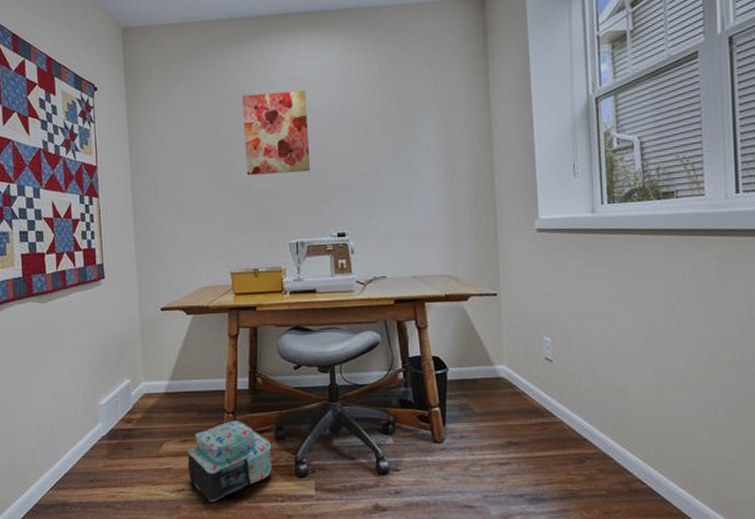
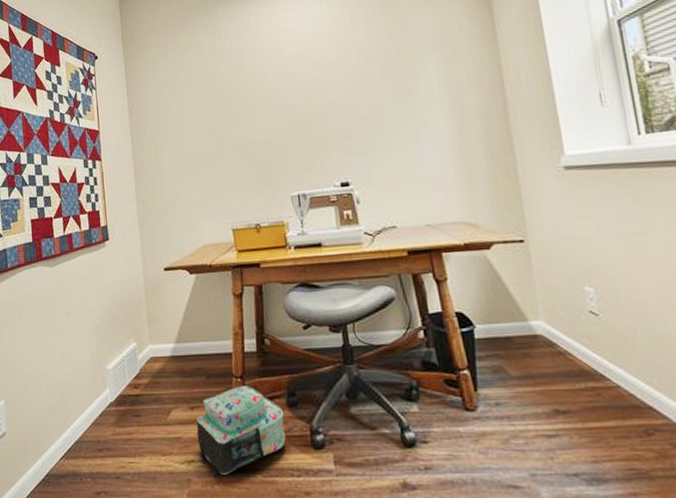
wall art: present [242,90,311,176] -> none [235,40,309,130]

